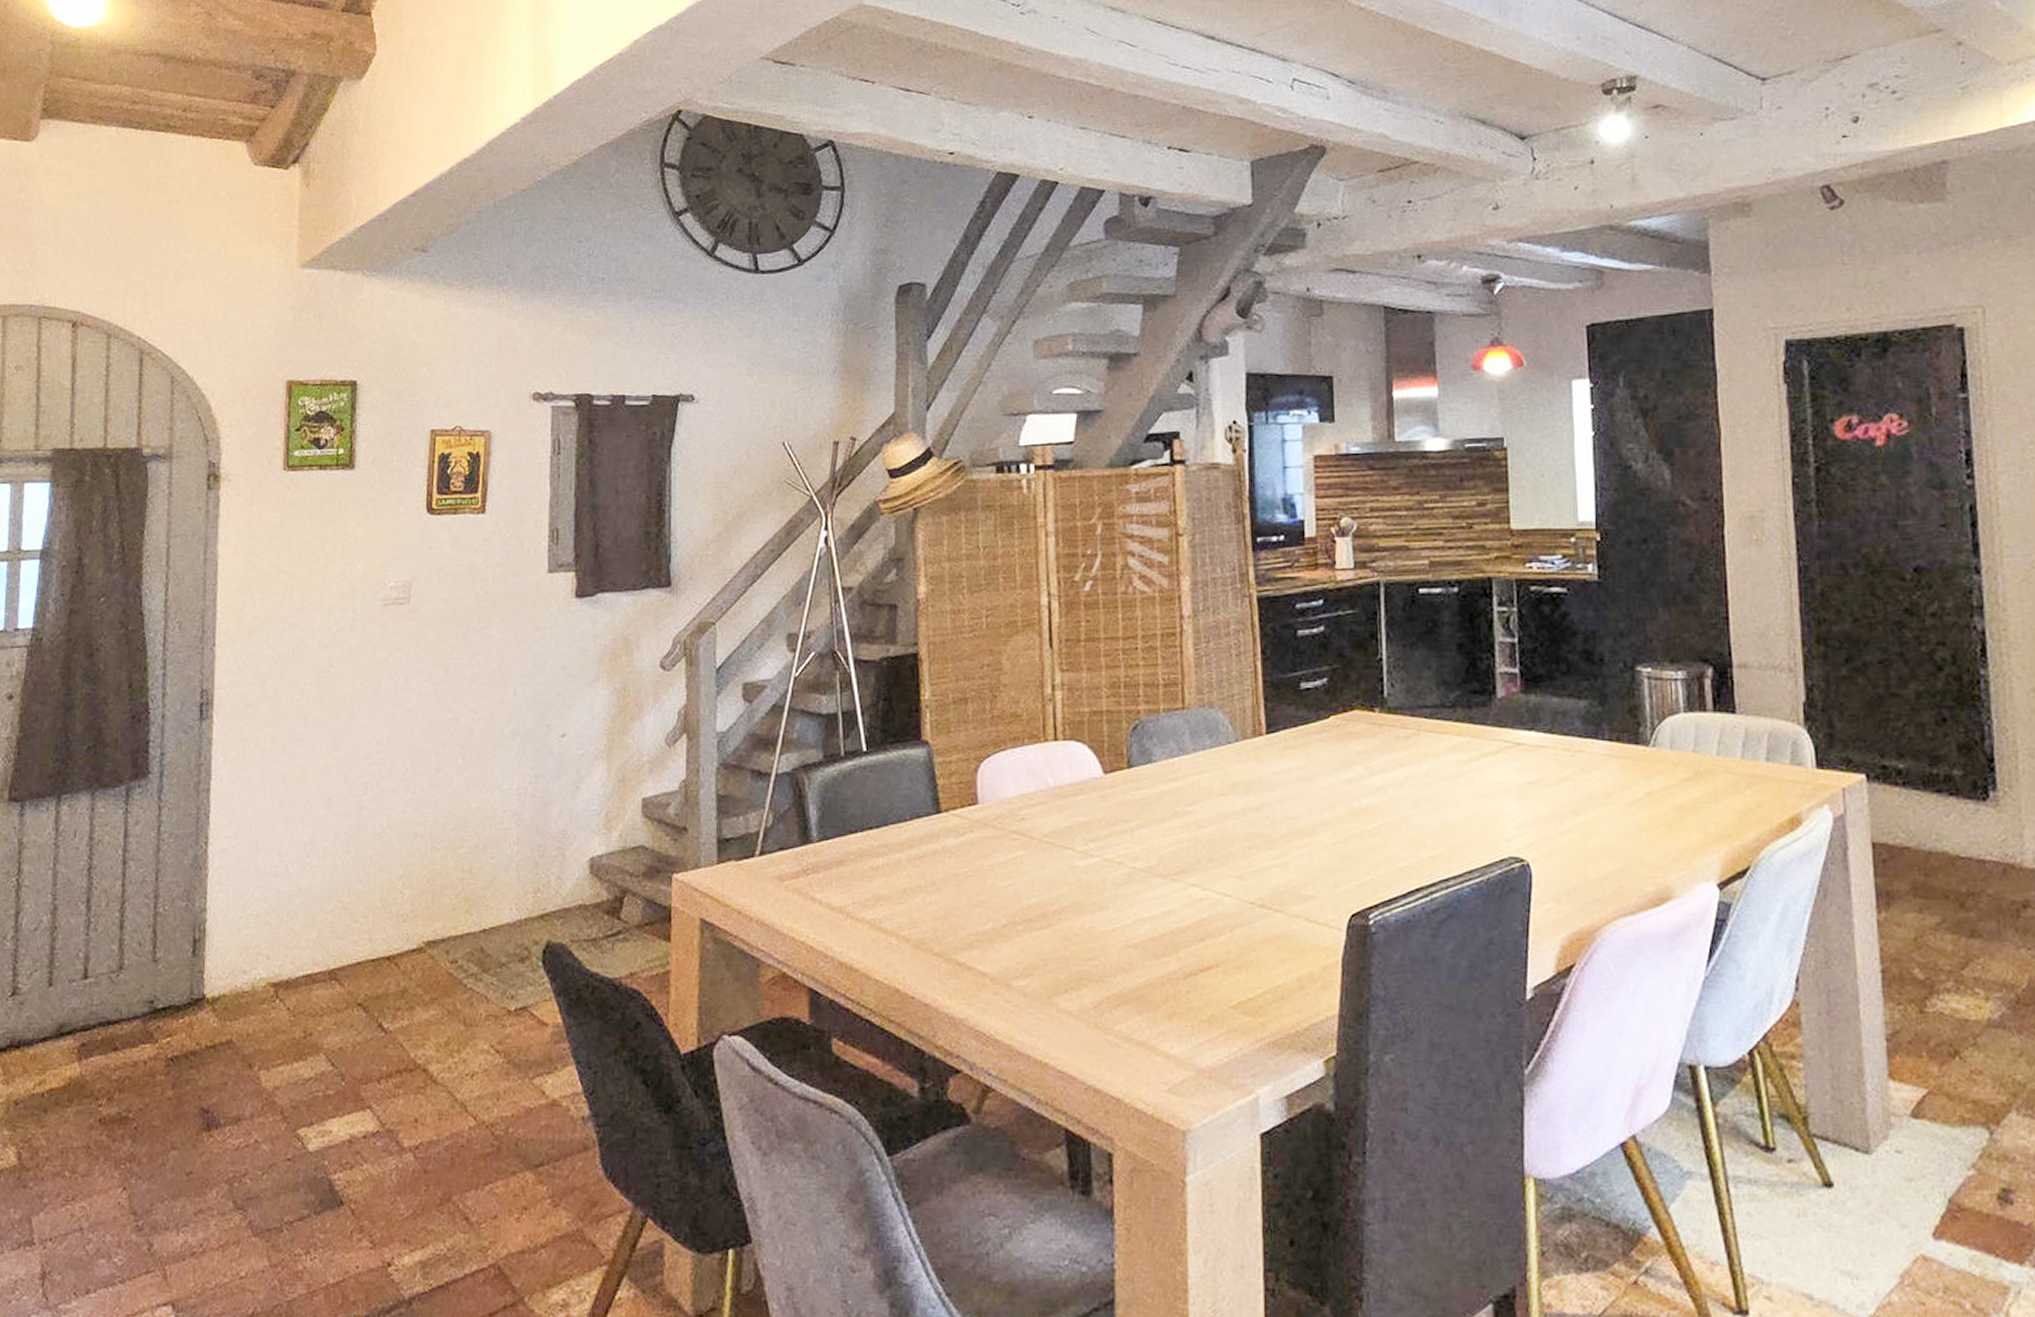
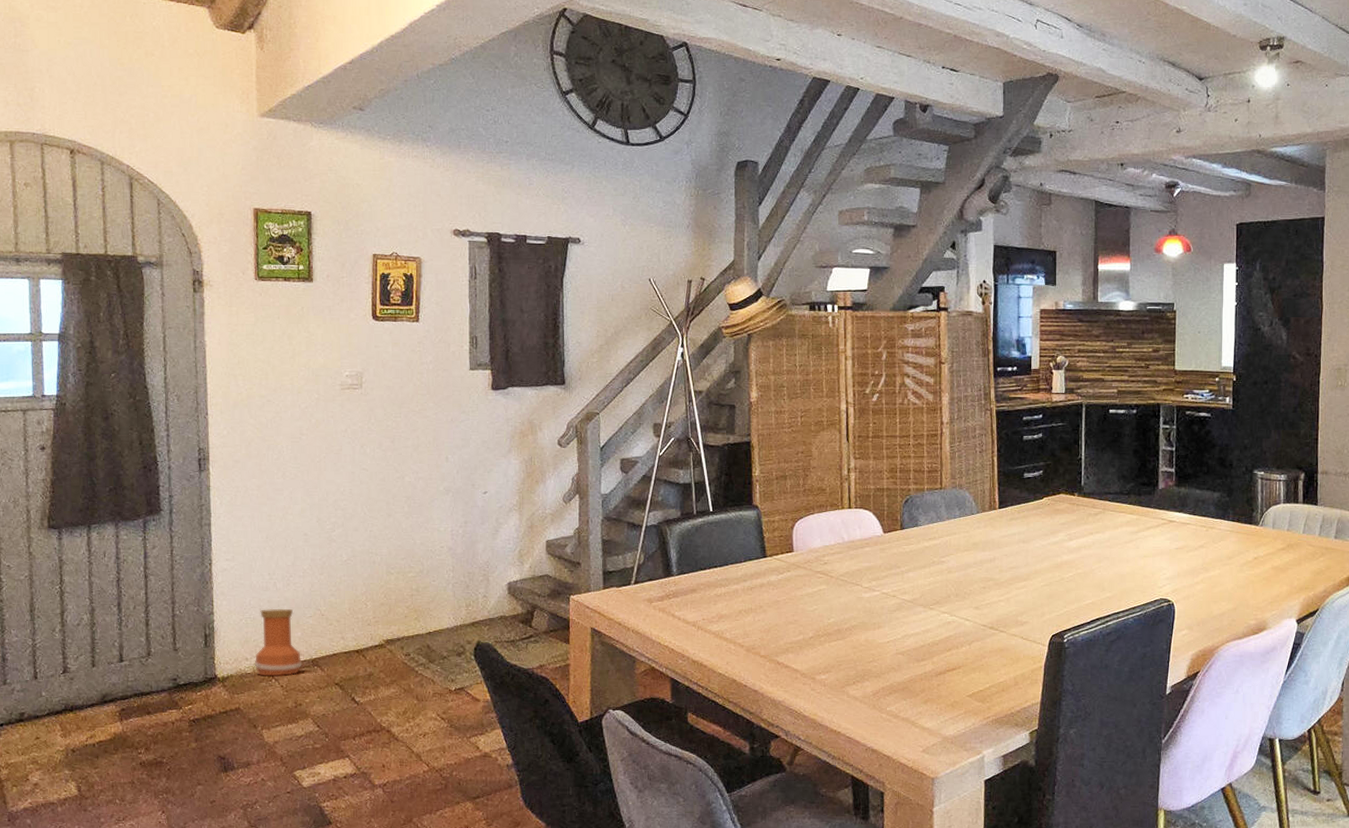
vase: none [255,901,316,996] -> present [255,608,302,677]

